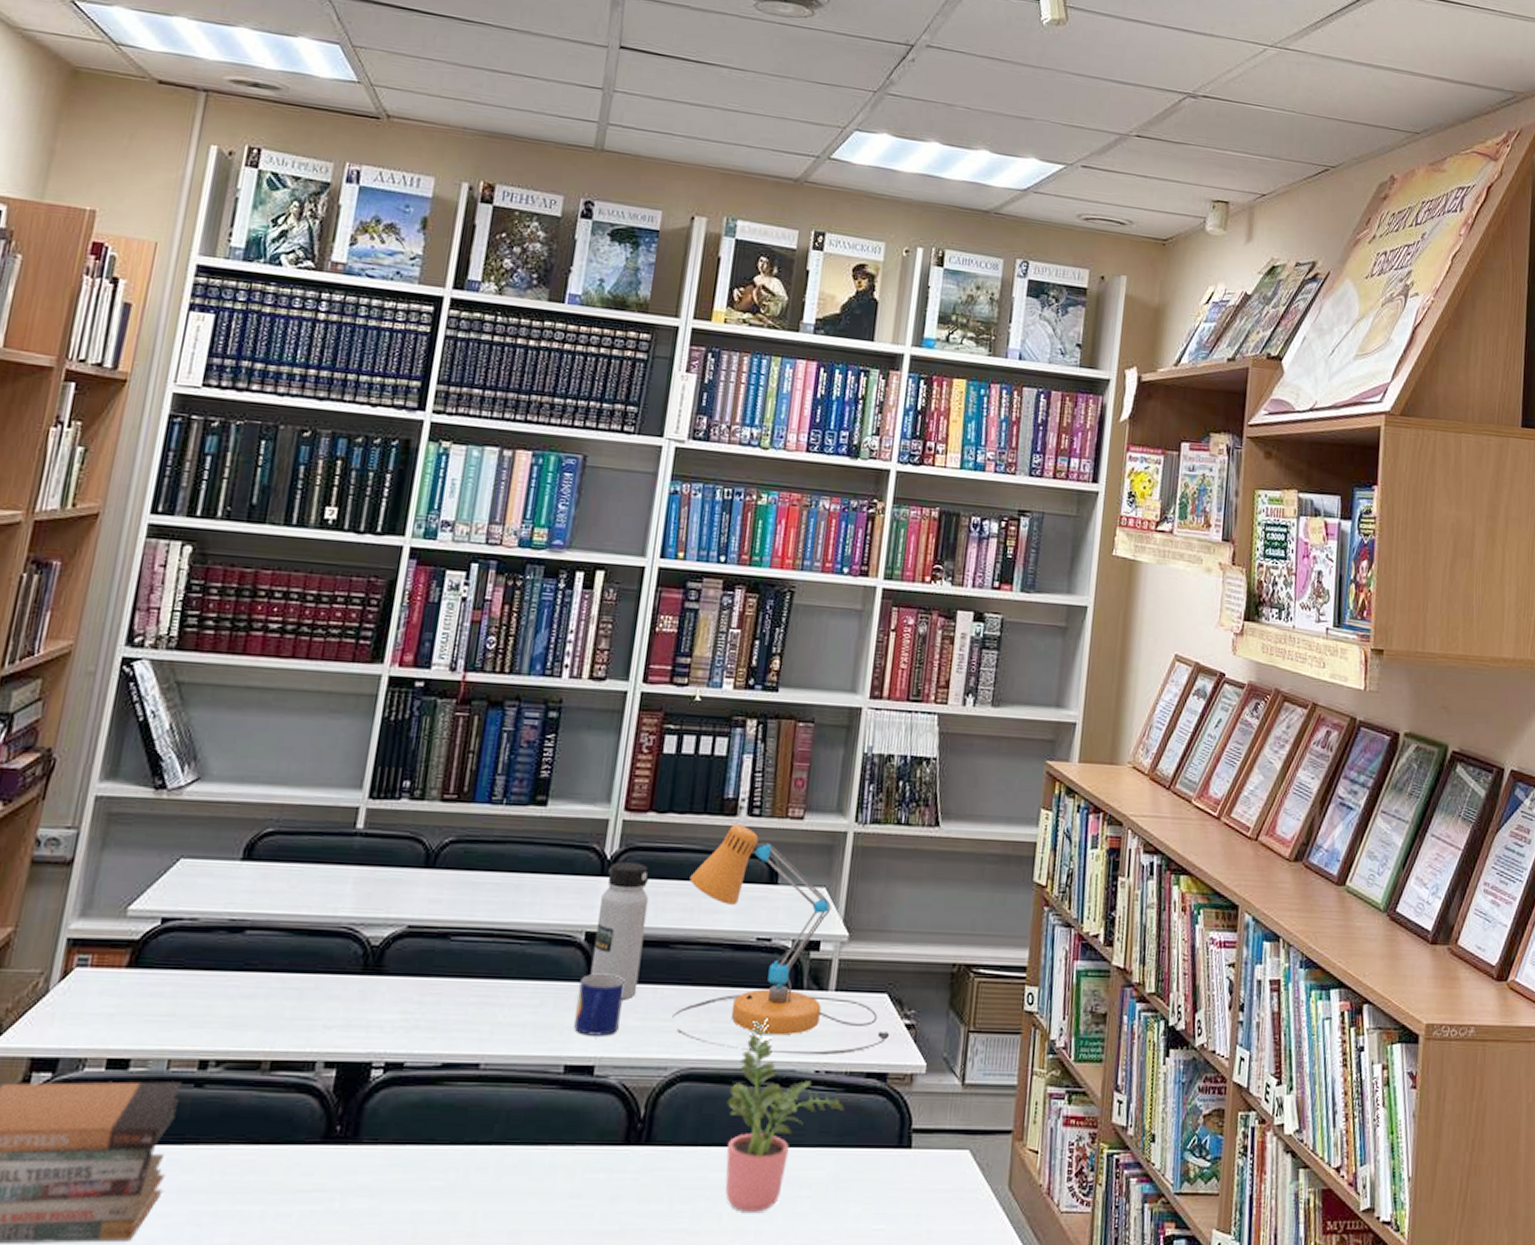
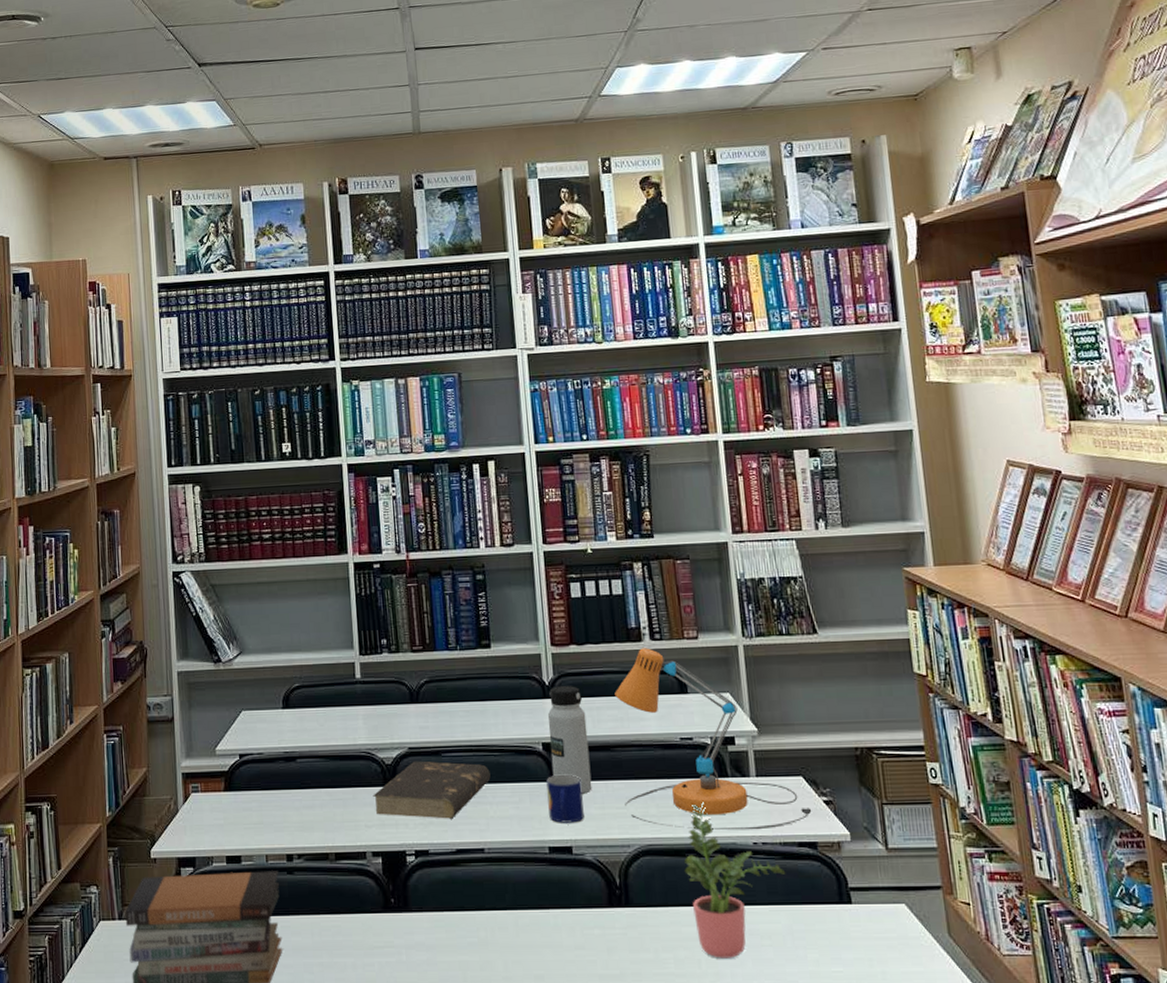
book: none [343,944,510,1023] -> present [373,761,491,819]

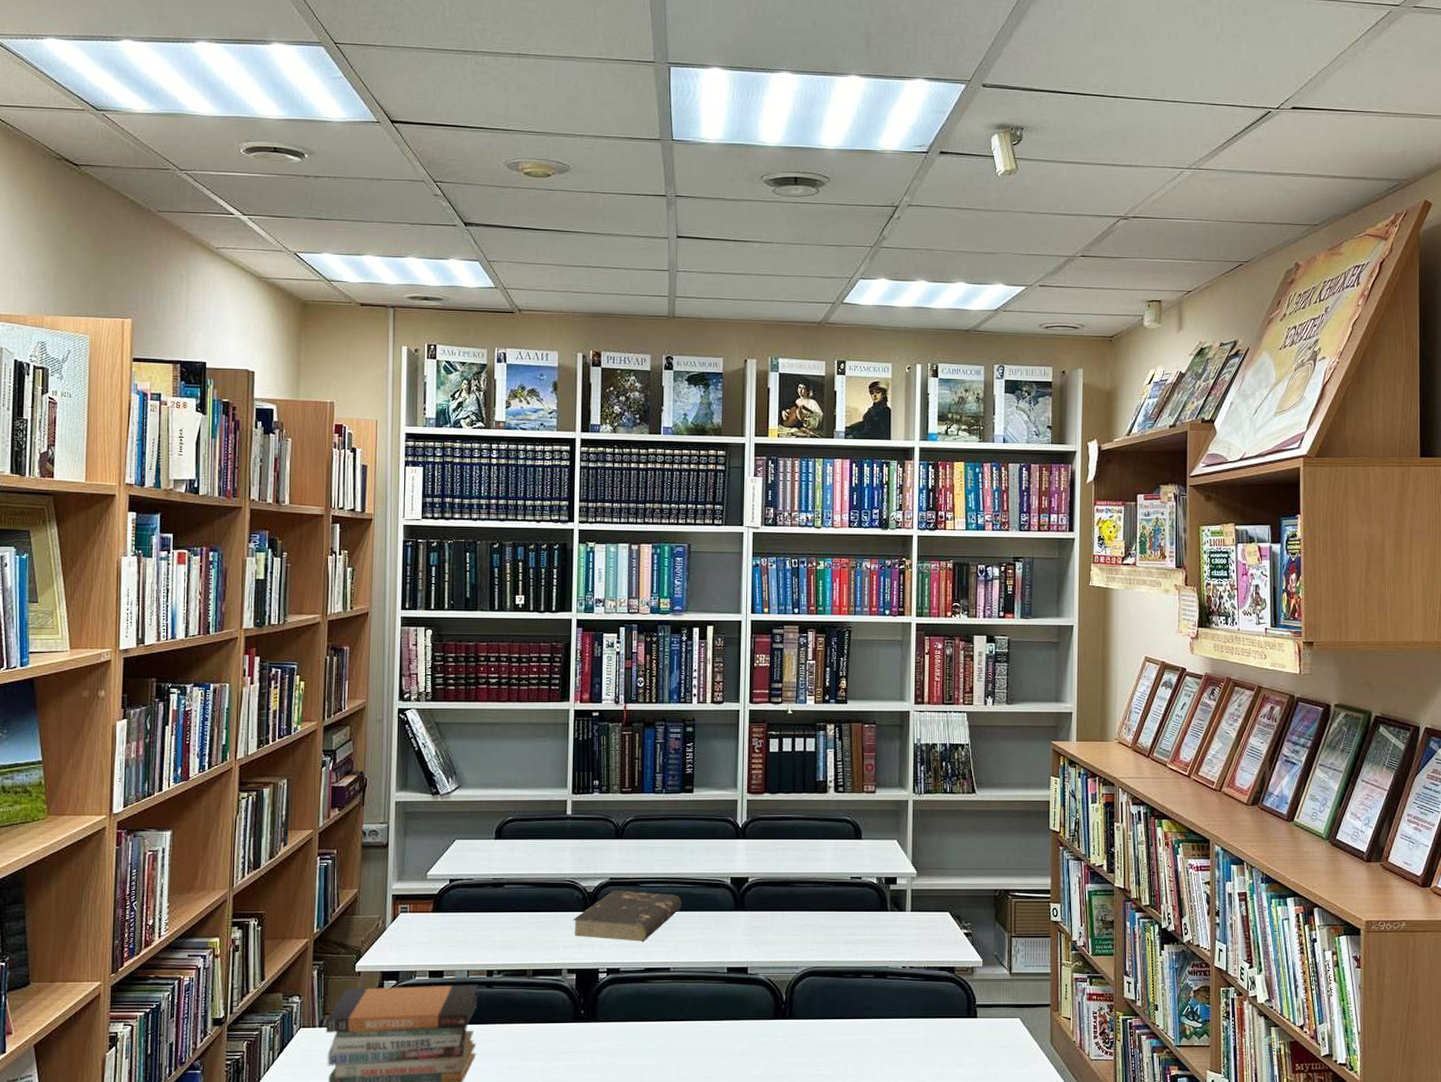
mug: present [546,774,584,823] -> none [731,905,761,947]
water bottle: present [547,686,592,794] -> none [737,829,772,923]
desk lamp: present [615,648,812,831] -> none [797,799,954,956]
potted plant: present [683,802,786,958] -> none [842,932,927,1062]

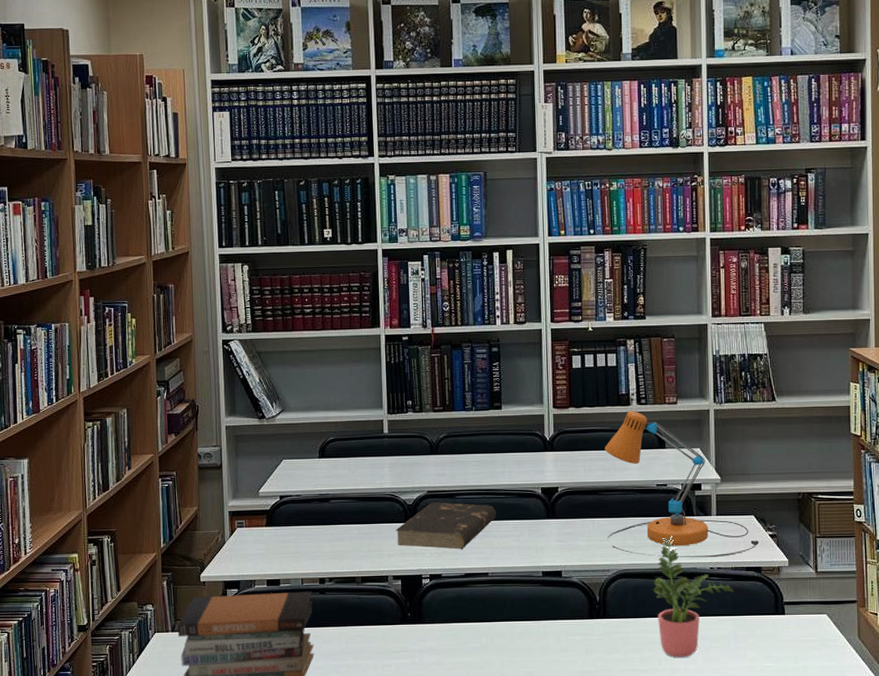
desk lamp: none [797,799,954,956] -> present [604,411,759,558]
potted plant: none [842,932,927,1062] -> present [652,536,735,657]

